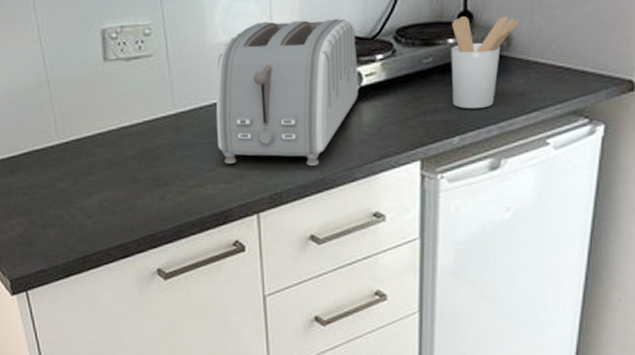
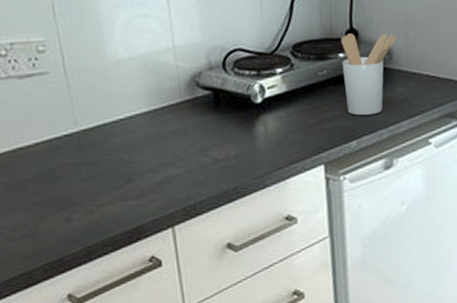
toaster: present [216,18,358,167] -> none [120,35,262,180]

